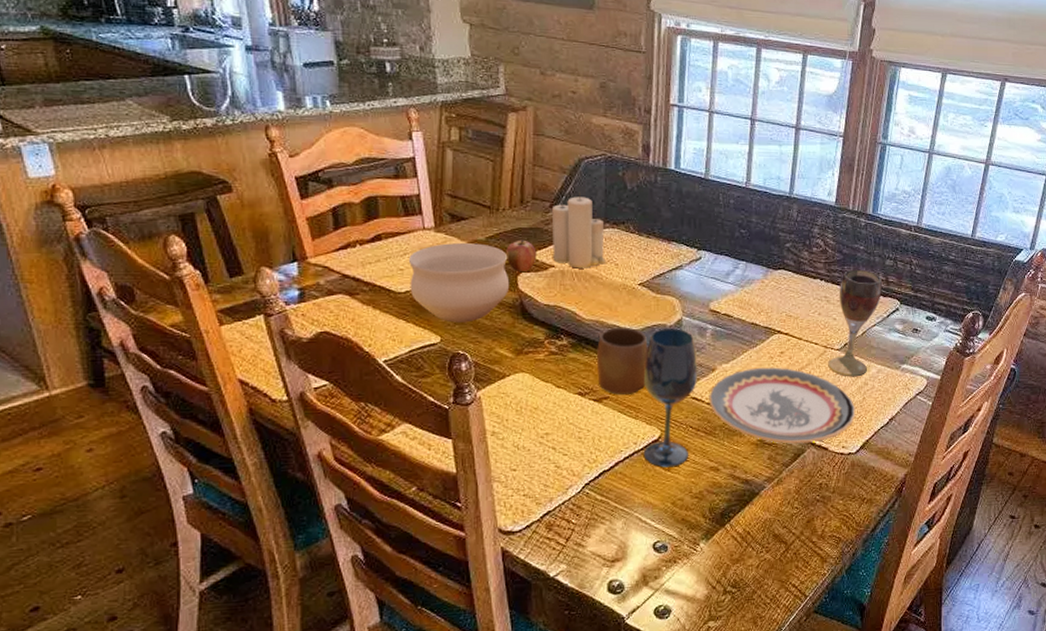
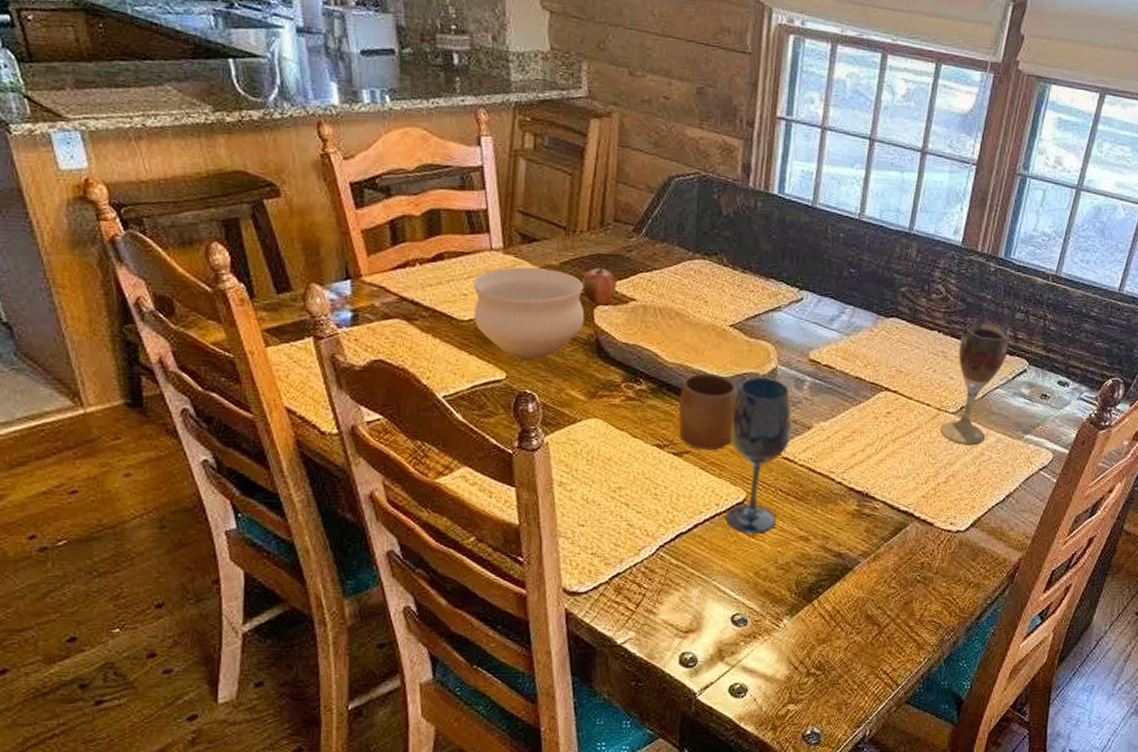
candle: present [552,191,605,269] -> none [634,215,693,304]
plate: present [709,367,856,444] -> none [802,428,969,517]

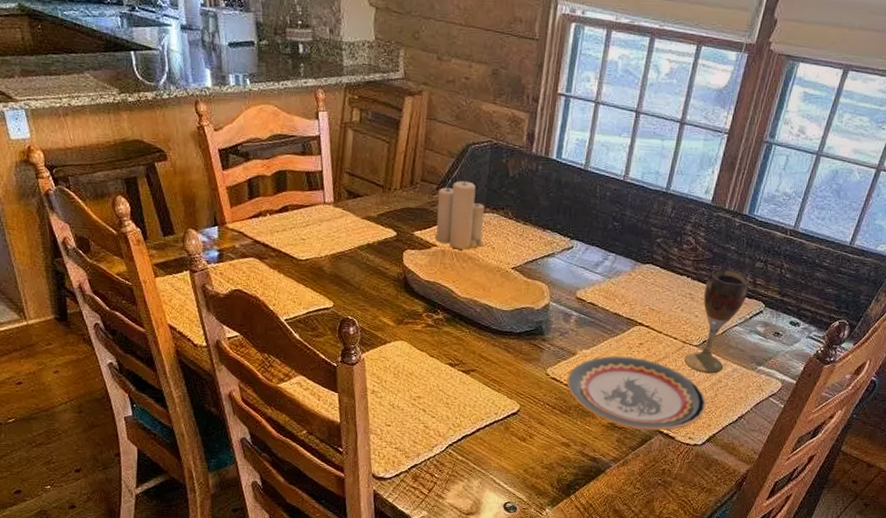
bowl: present [474,267,585,359] -> none [310,218,396,292]
apple: present [581,267,617,304] -> none [394,218,422,249]
candle: none [634,215,693,304] -> present [436,176,484,250]
mug: present [678,373,737,450] -> none [467,306,516,369]
wineglass: present [725,378,793,534] -> none [502,312,560,439]
plate: none [802,428,969,517] -> present [566,356,707,431]

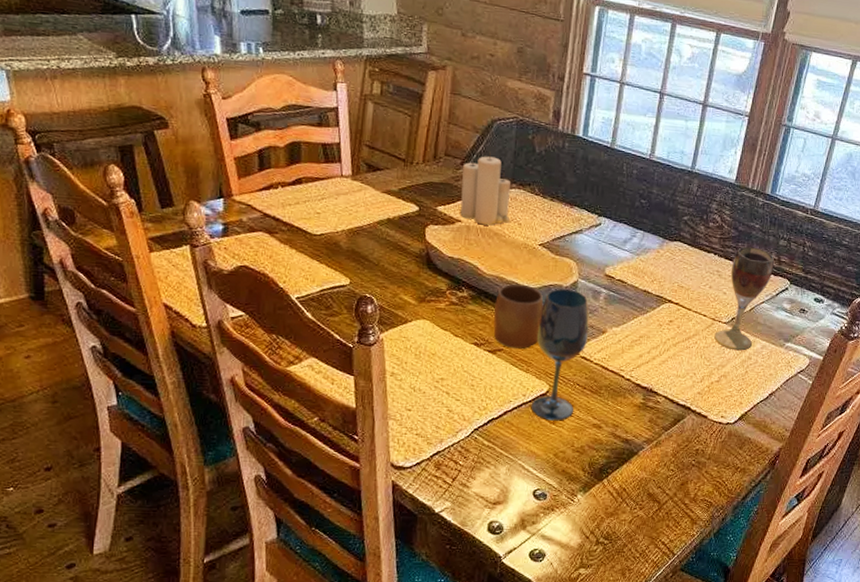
mug: none [467,306,516,369] -> present [493,284,544,348]
wineglass: none [502,312,560,439] -> present [531,289,590,421]
plate: present [566,356,707,431] -> none [597,333,738,410]

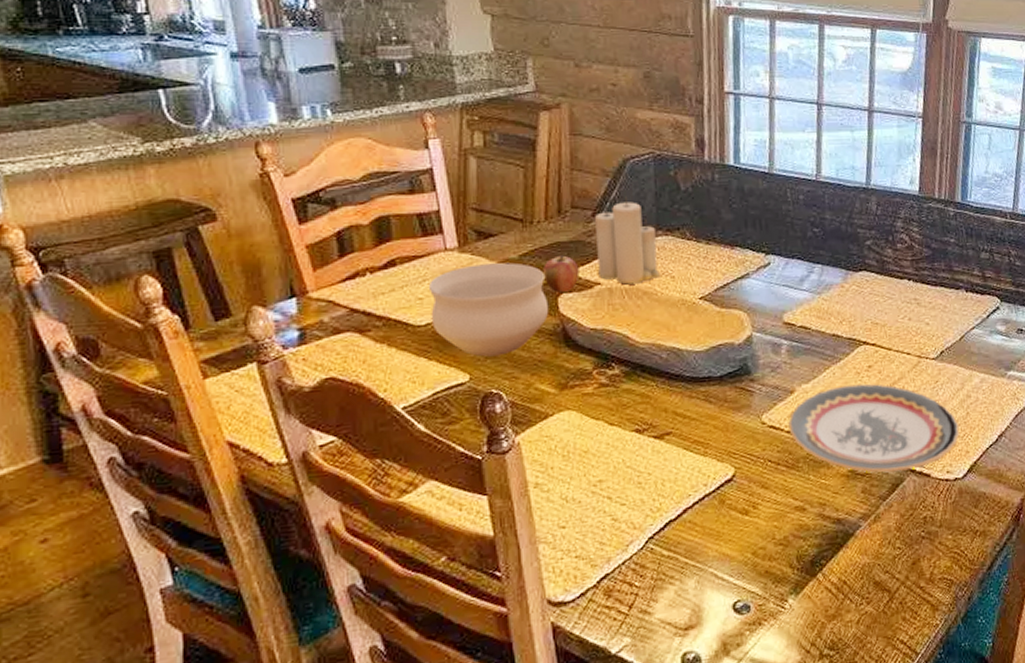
bowl: none [325,191,418,268] -> present [429,262,549,357]
apple: none [416,193,446,224] -> present [542,255,580,292]
mug: present [493,284,544,348] -> none [654,349,715,429]
wineglass: present [531,289,590,421] -> none [710,346,774,512]
plate: none [597,333,738,410] -> present [788,383,960,473]
cup: present [714,246,775,351] -> none [923,265,979,390]

